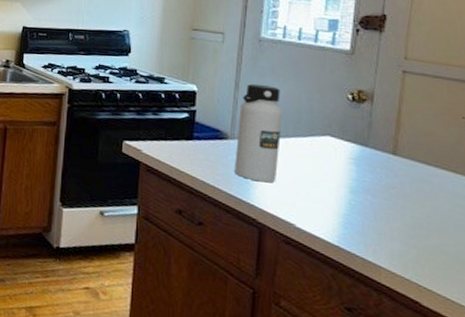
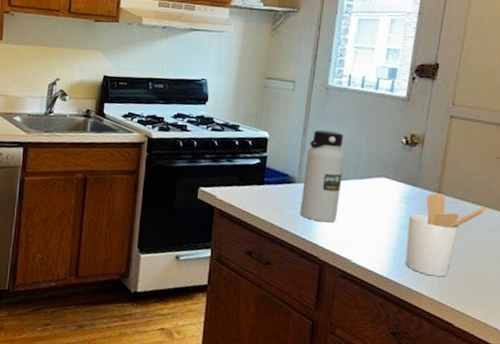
utensil holder: none [358,154,453,249] -> present [406,193,487,277]

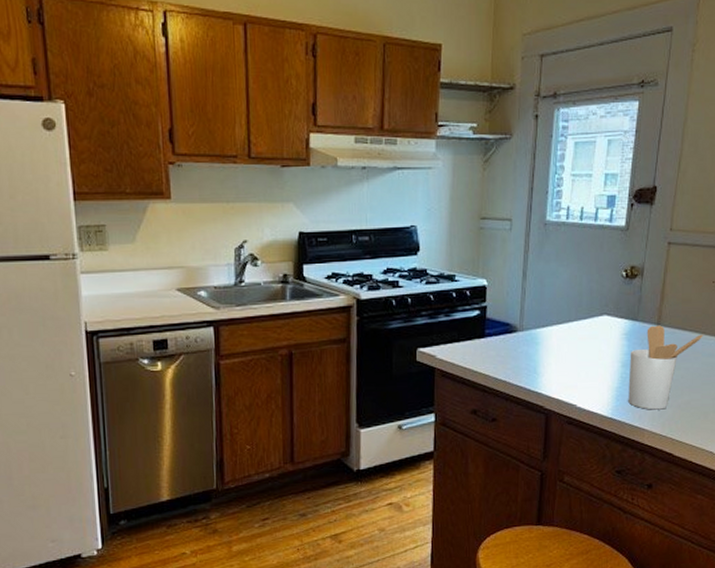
water bottle: present [300,129,344,223] -> none [524,270,566,370]

